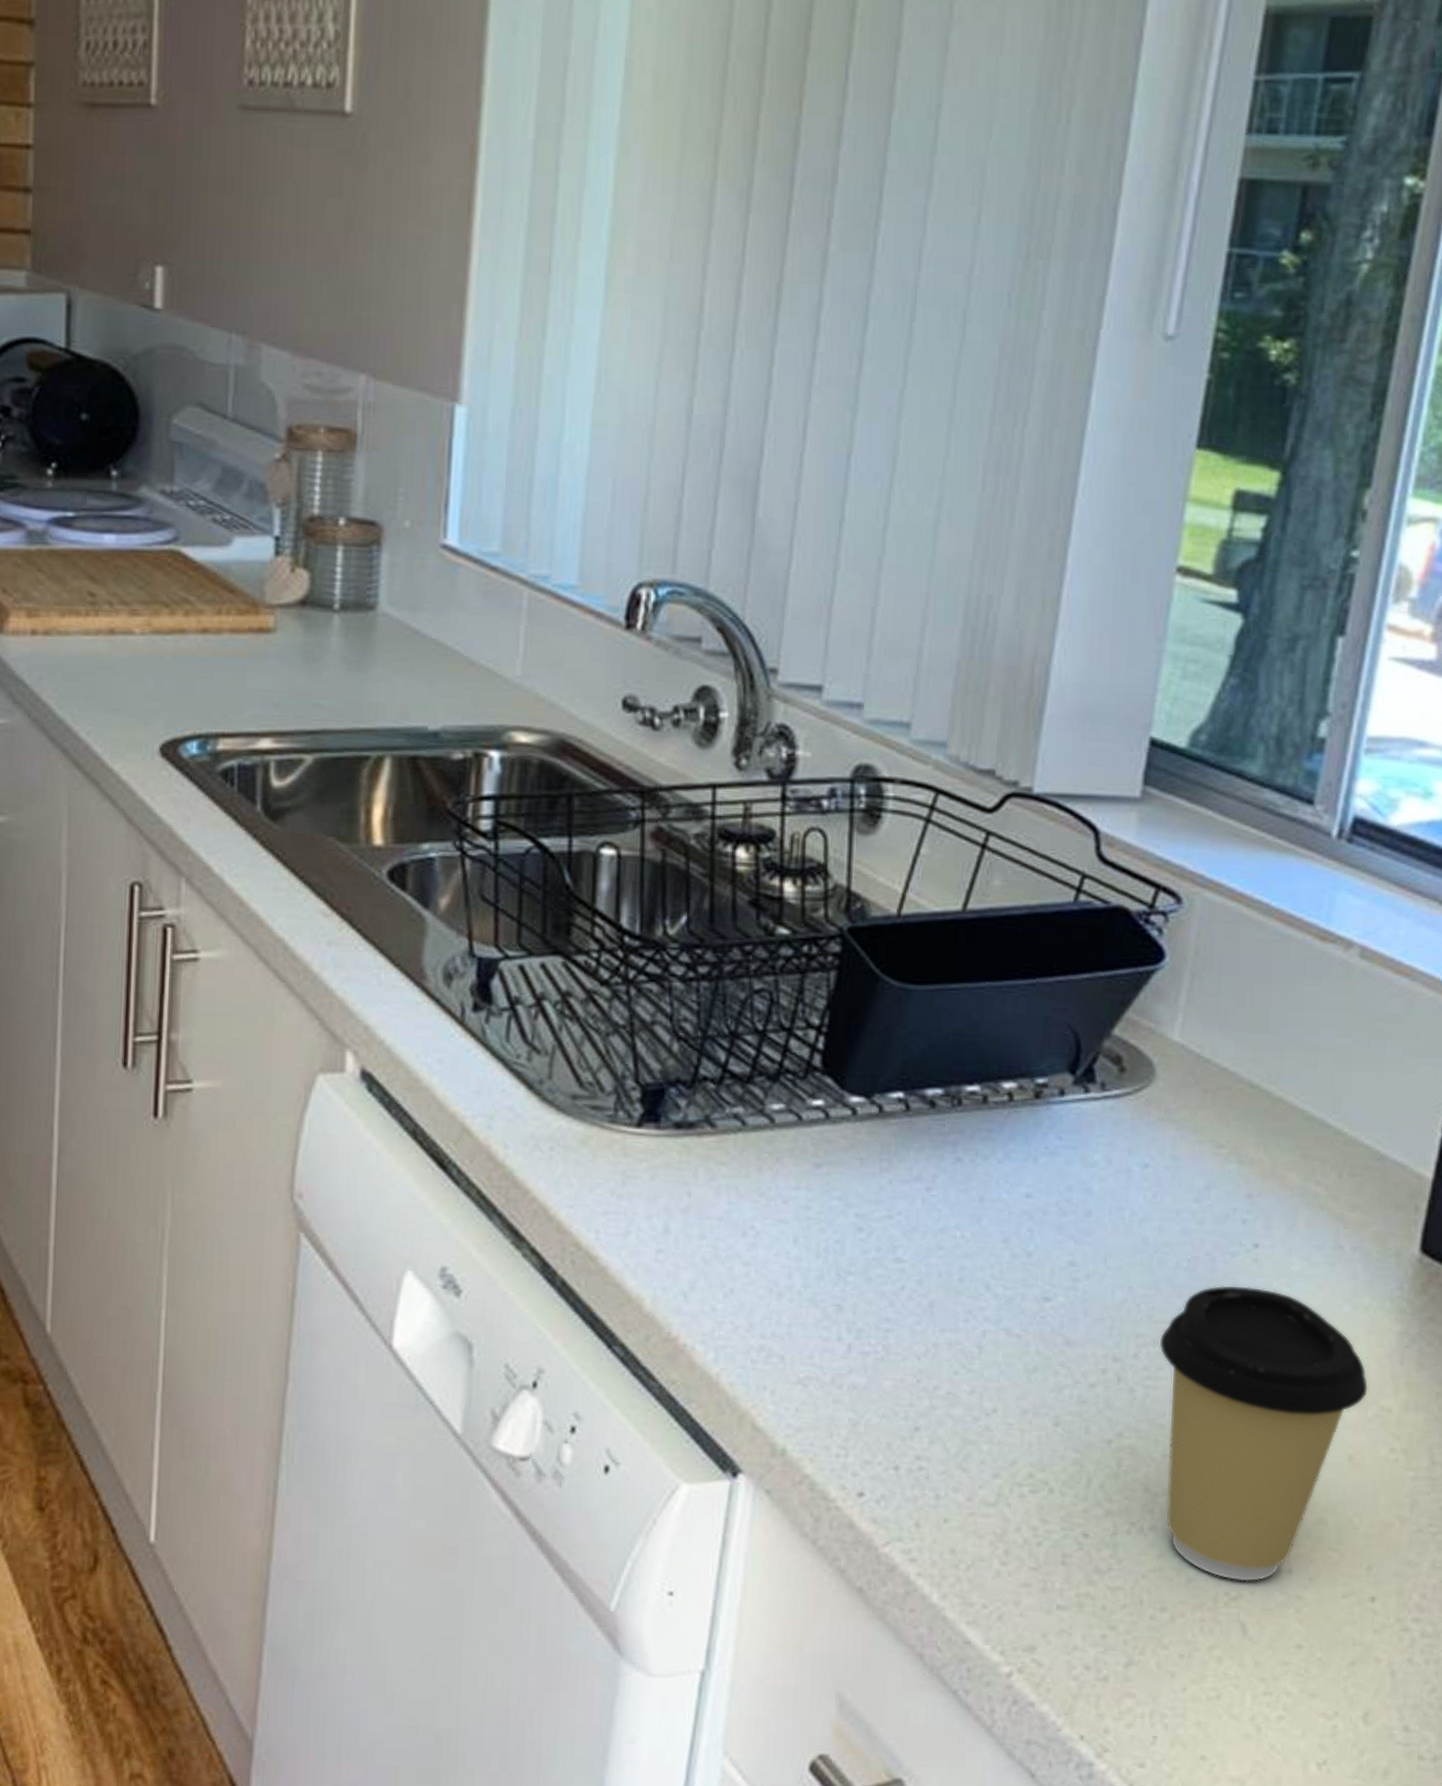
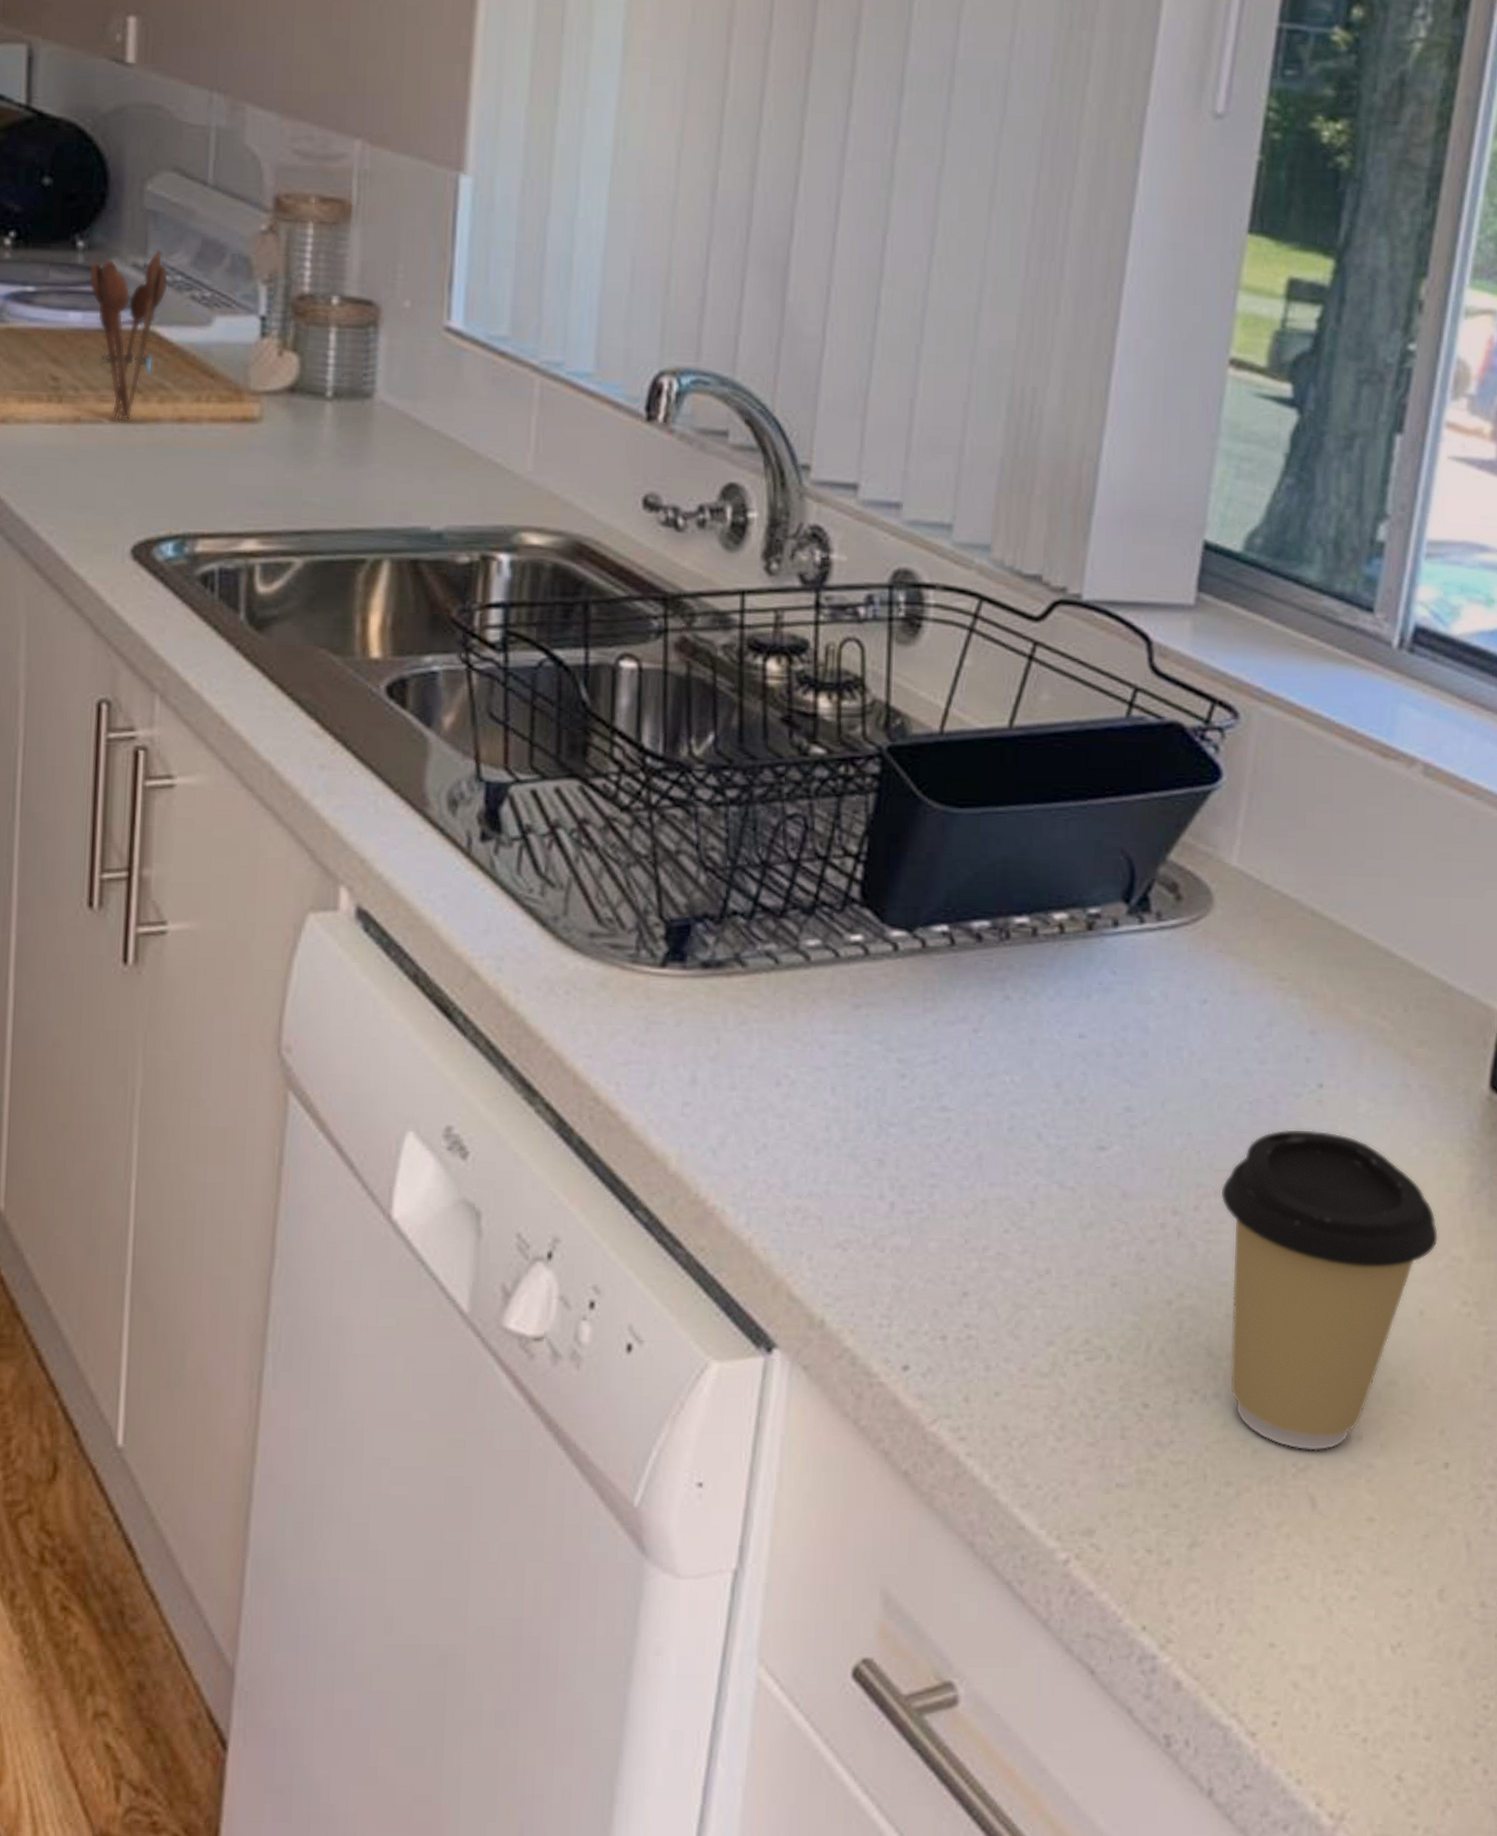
utensil holder: none [121,477,193,632] -> present [88,249,169,420]

